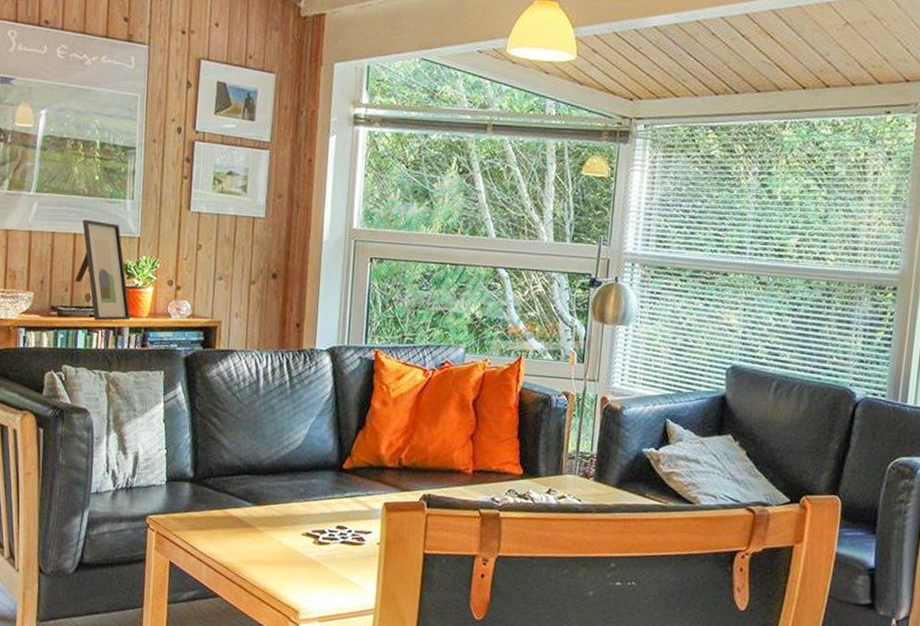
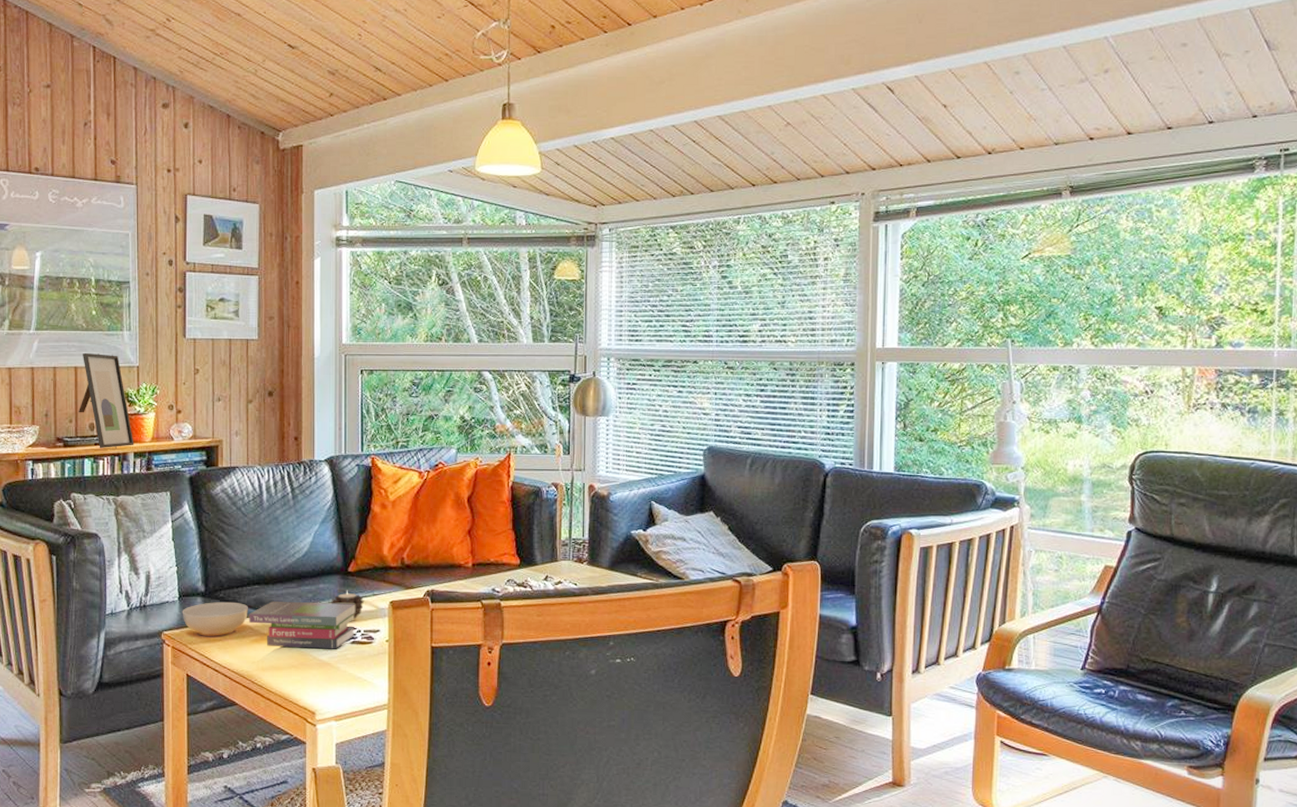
bowl: none [168,489,238,525] -> present [182,601,249,637]
books: none [237,493,348,548] -> present [249,601,356,649]
candle: none [322,487,358,520] -> present [331,590,365,621]

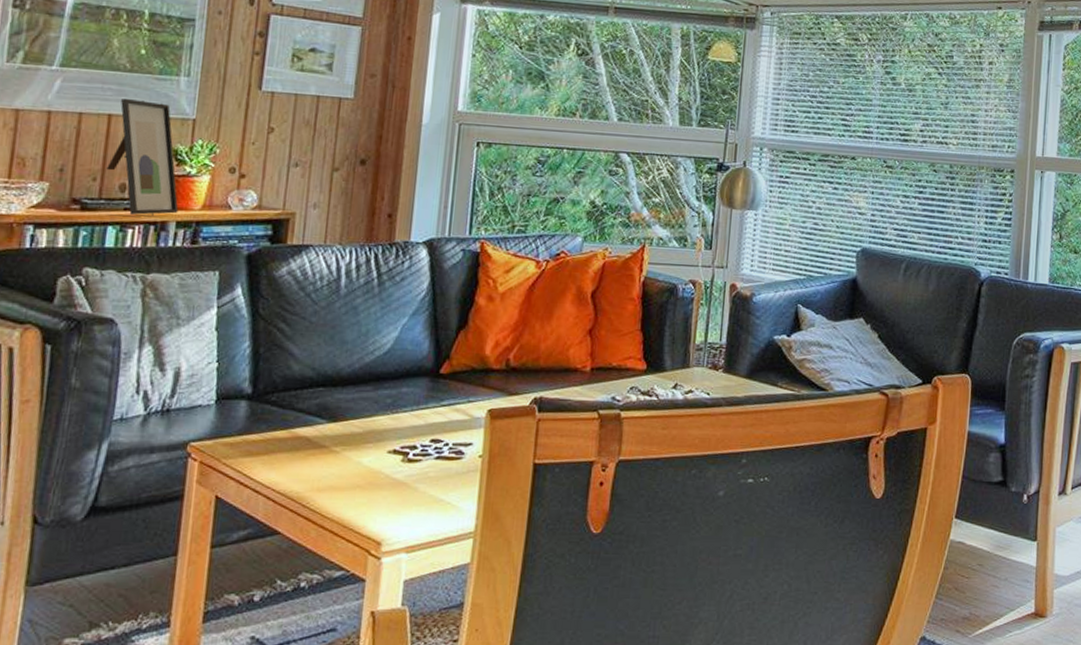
bowl: present [182,601,249,637] -> none [218,406,308,449]
books: present [249,601,356,649] -> none [306,407,445,466]
candle: present [331,590,365,621] -> none [414,395,457,432]

